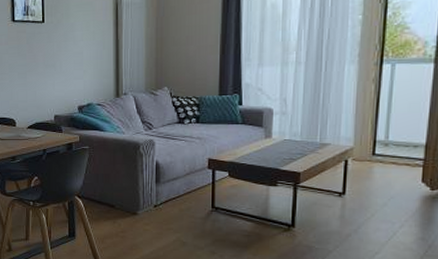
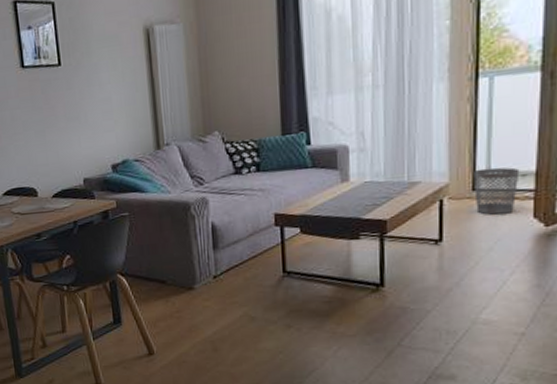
wastebasket: none [374,138,413,177] -> present [474,167,520,215]

